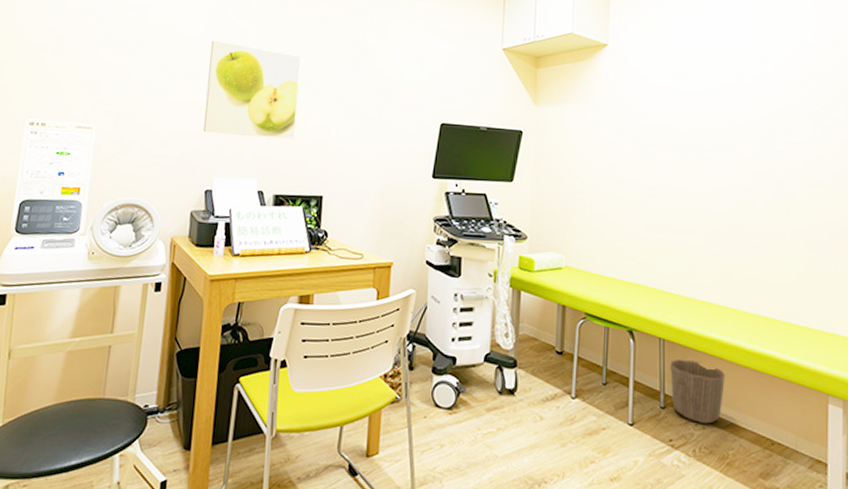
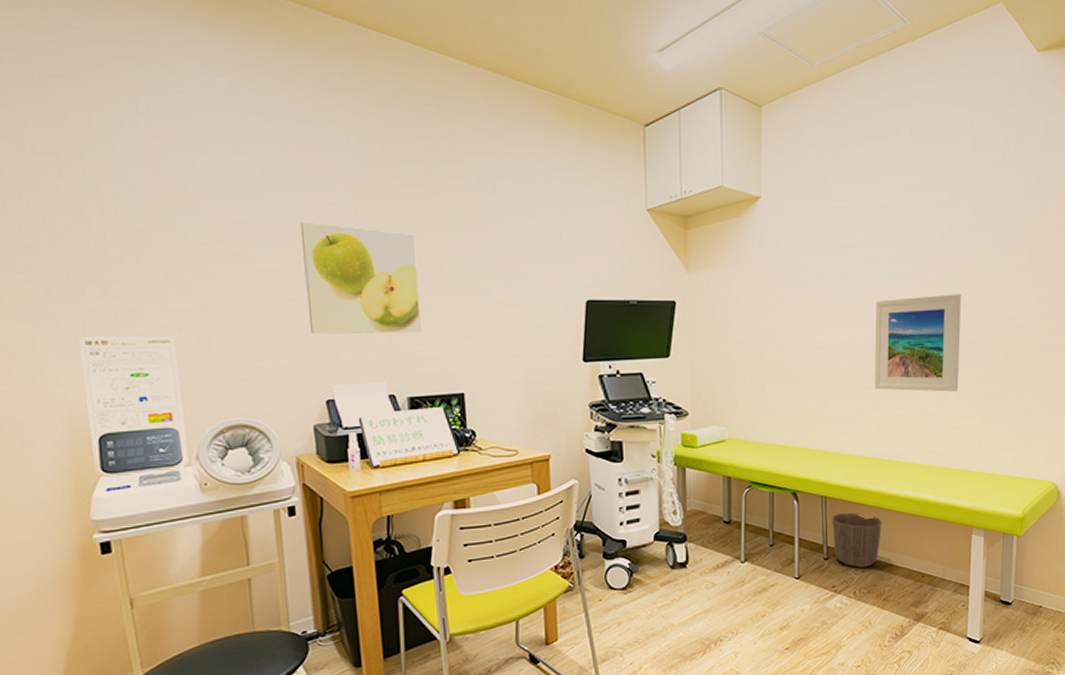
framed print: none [717,146,809,245] -> present [874,294,961,392]

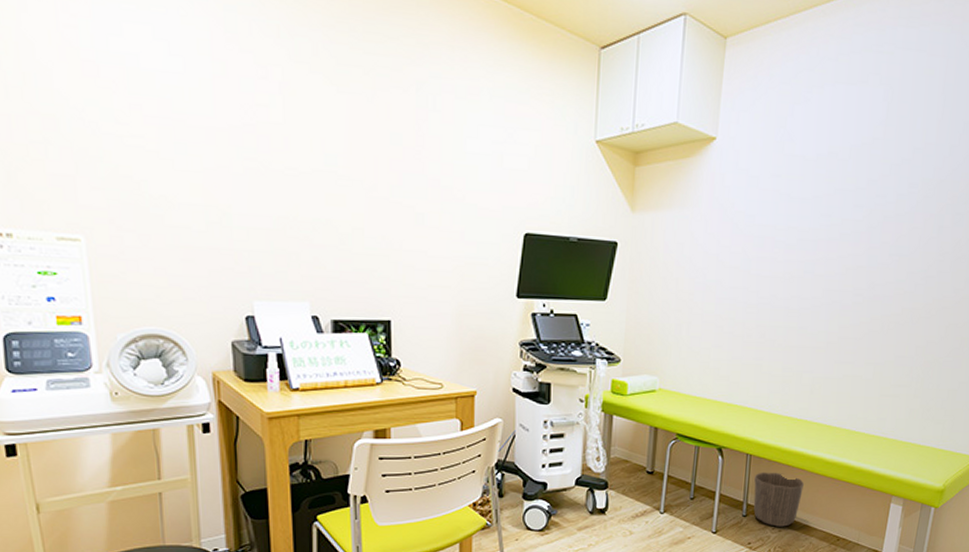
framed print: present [300,222,423,335] -> none [223,121,350,254]
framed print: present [874,294,961,392] -> none [812,258,911,359]

